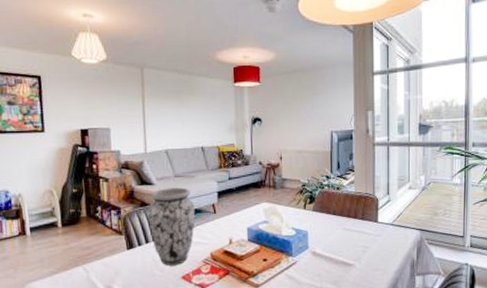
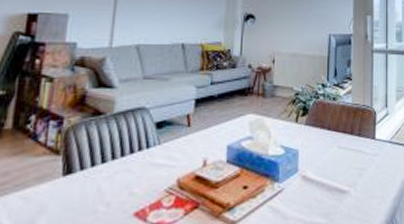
vase: present [148,187,196,266] -> none [99,92,165,199]

